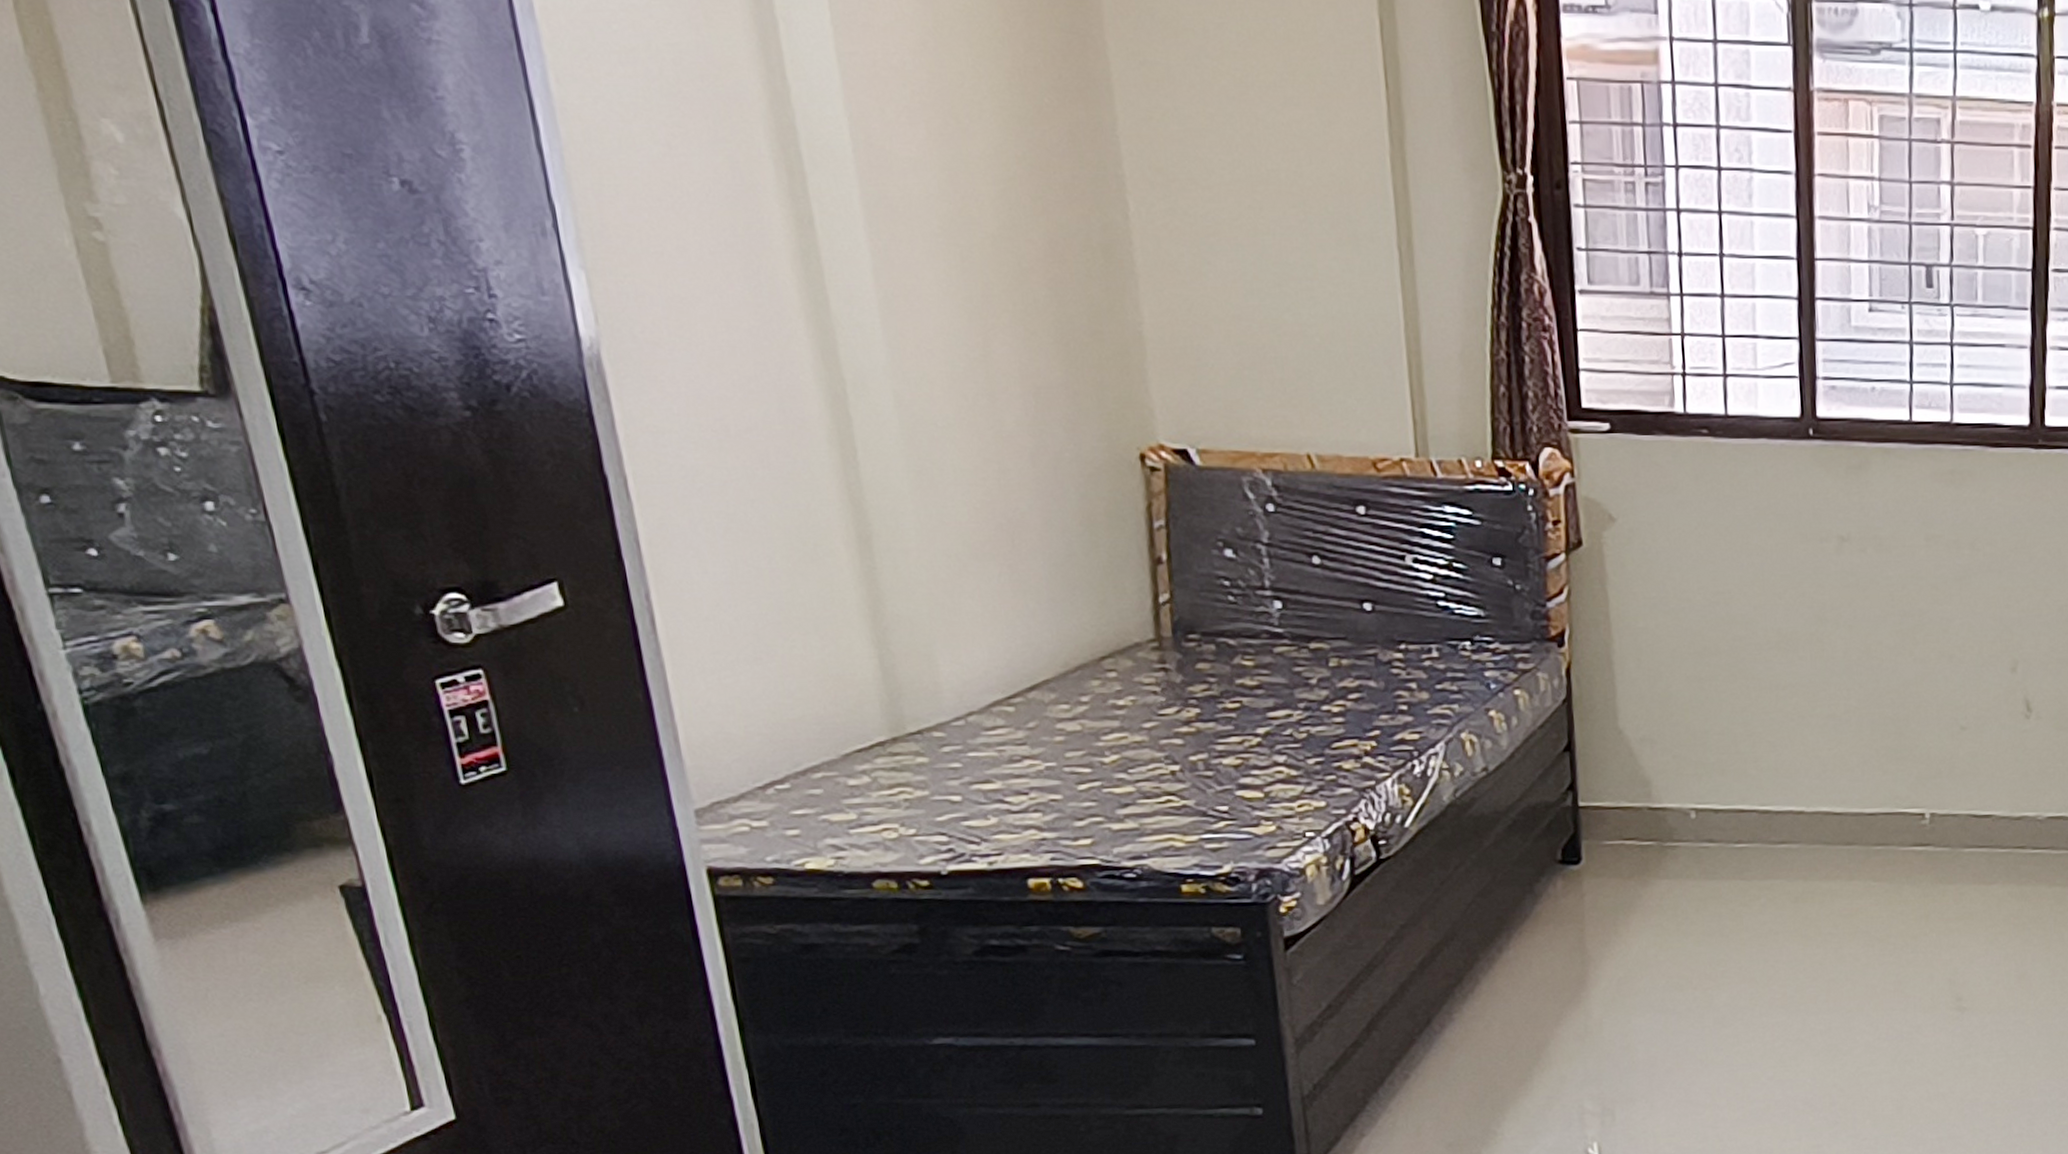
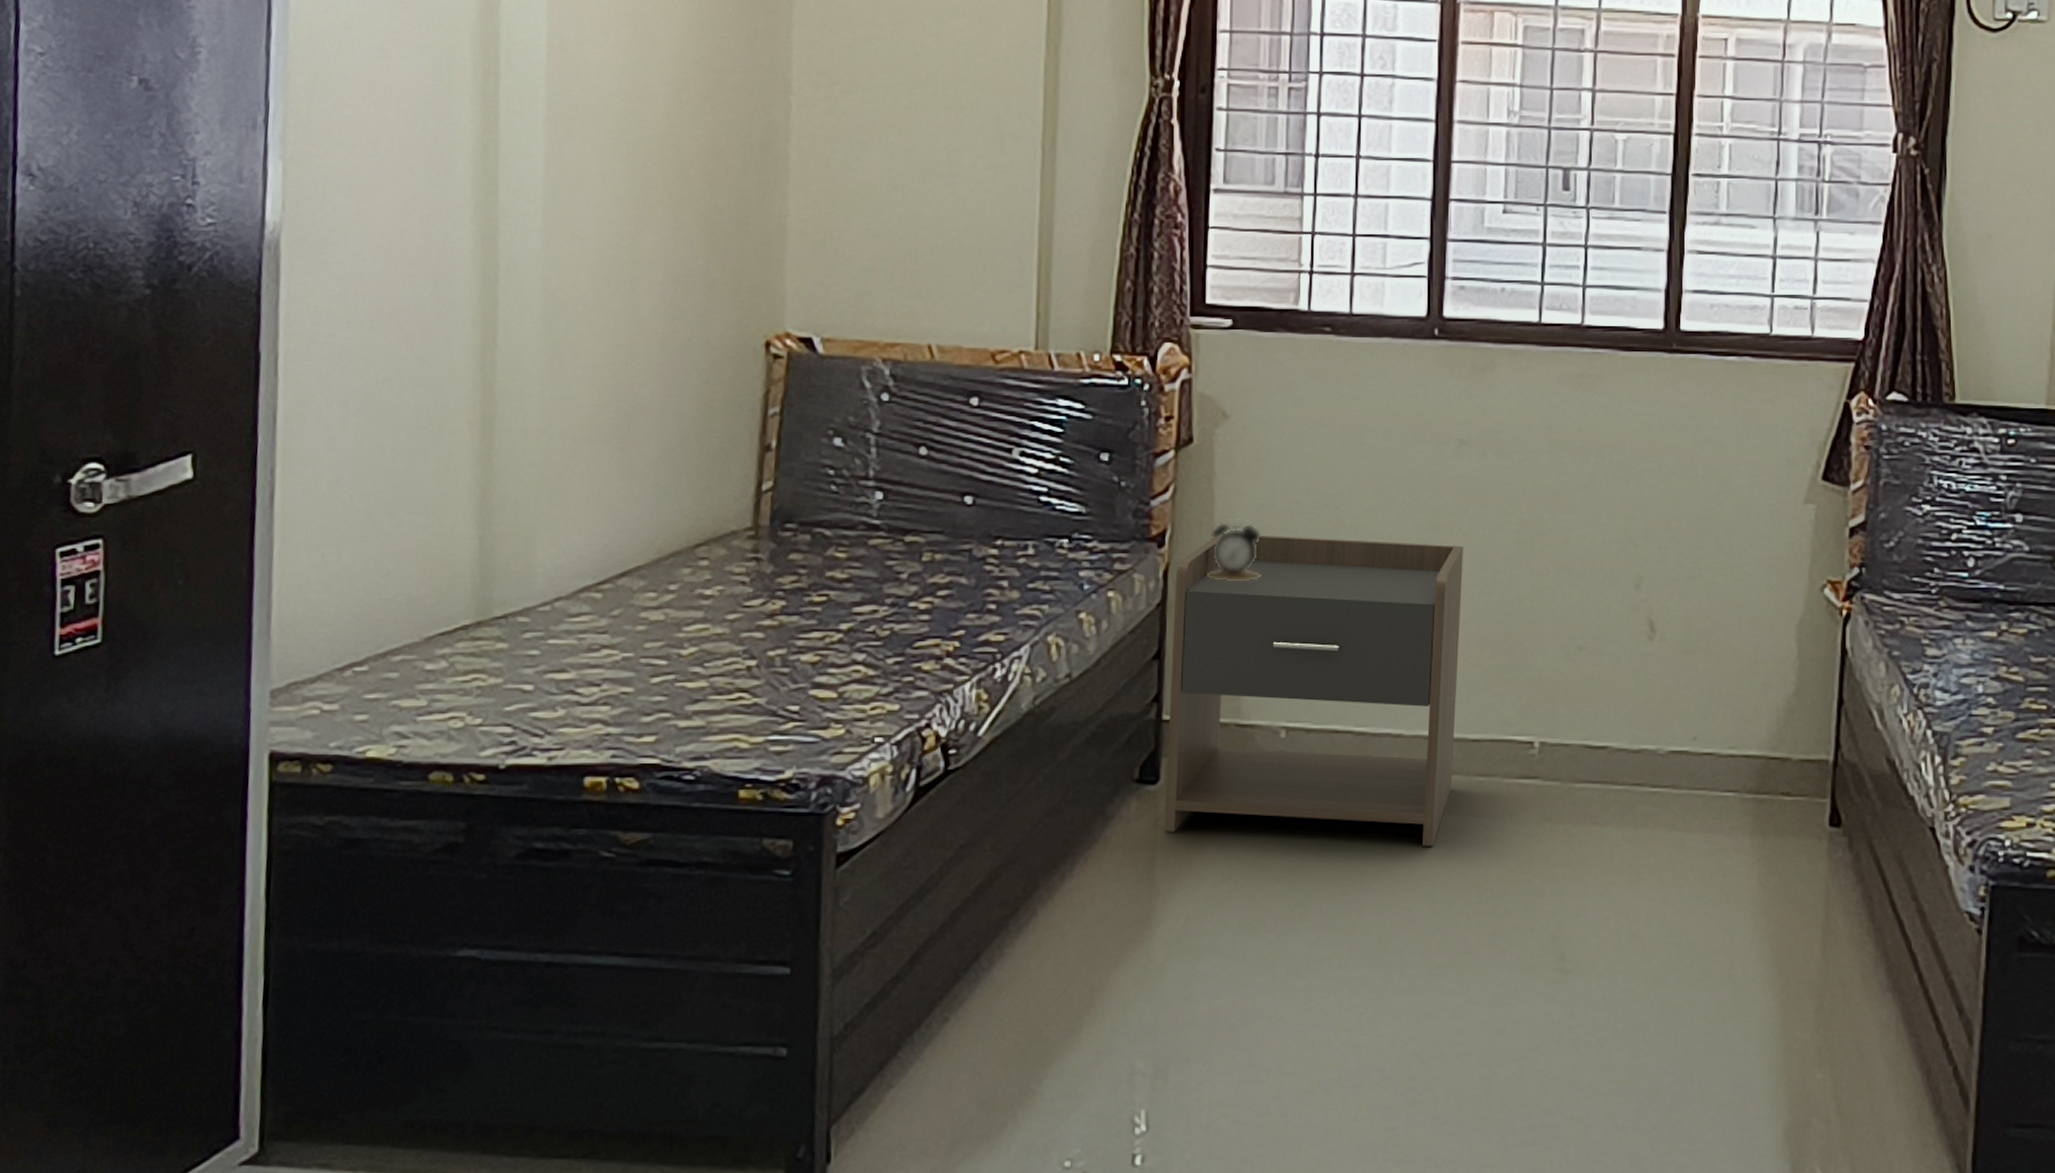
nightstand: none [1578,632,1853,909] -> present [1164,533,1464,846]
alarm clock: none [1607,618,1660,677] -> present [1206,519,1262,581]

